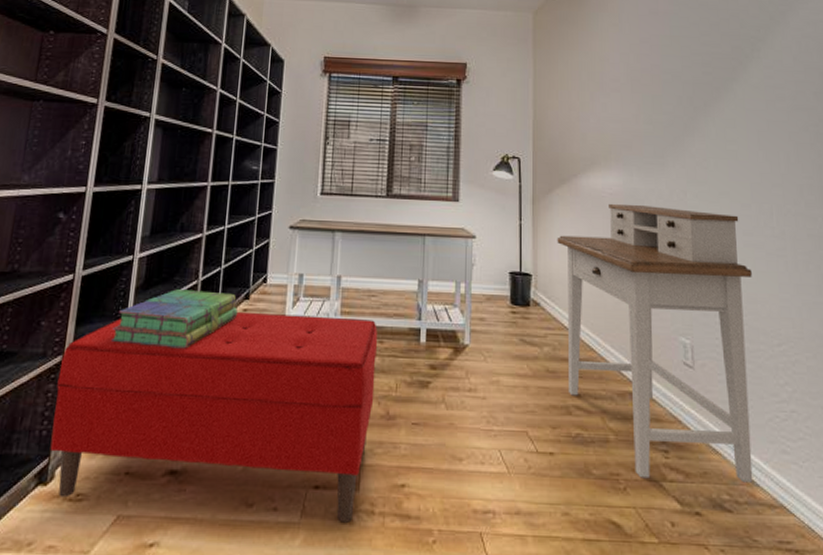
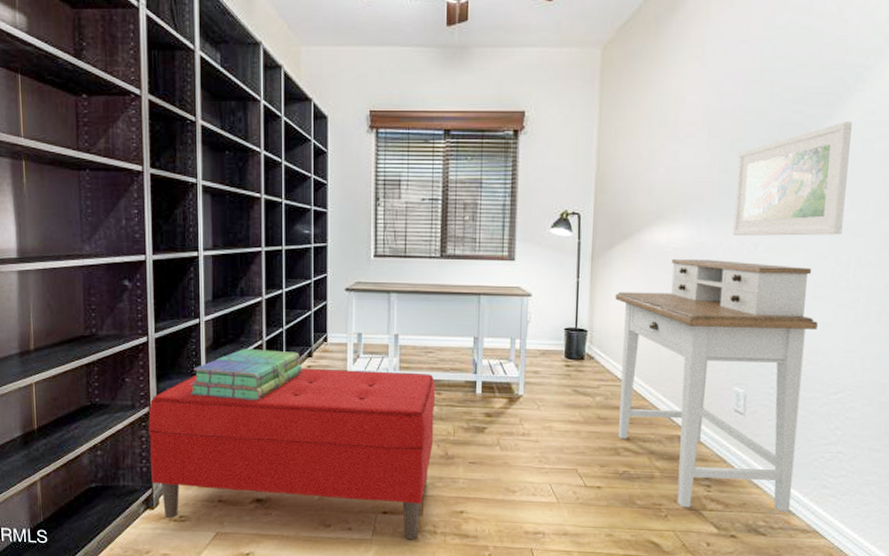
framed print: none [660,83,761,185] -> present [733,122,852,236]

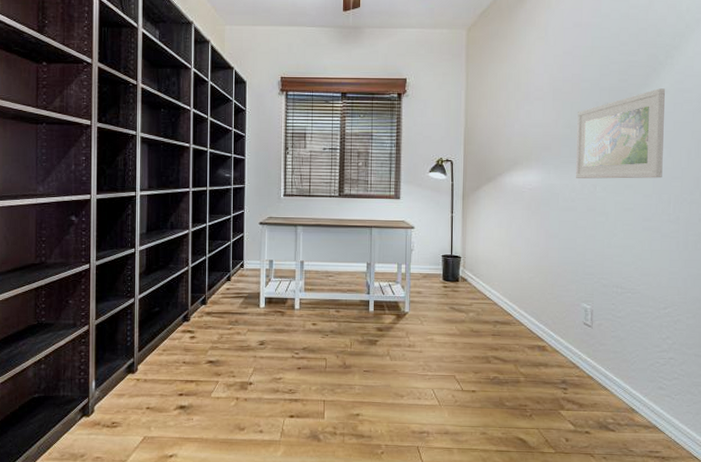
bench: present [148,367,436,540] -> none [87,290,335,440]
stack of books: present [190,349,303,401] -> none [125,274,223,319]
desk: present [615,259,818,512] -> none [482,198,647,411]

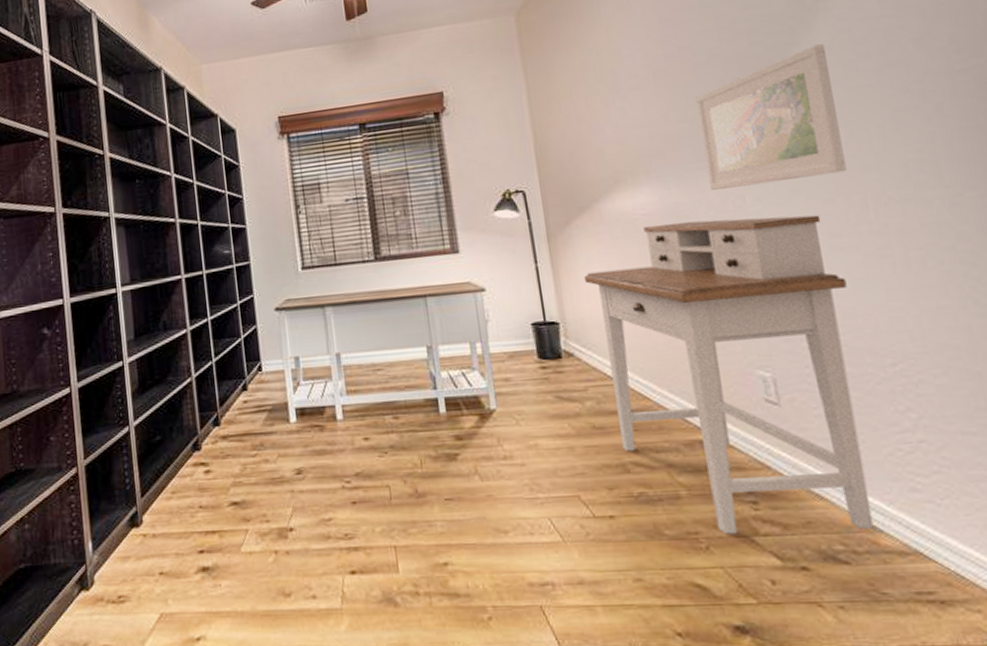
desk: none [482,198,647,411] -> present [583,215,875,535]

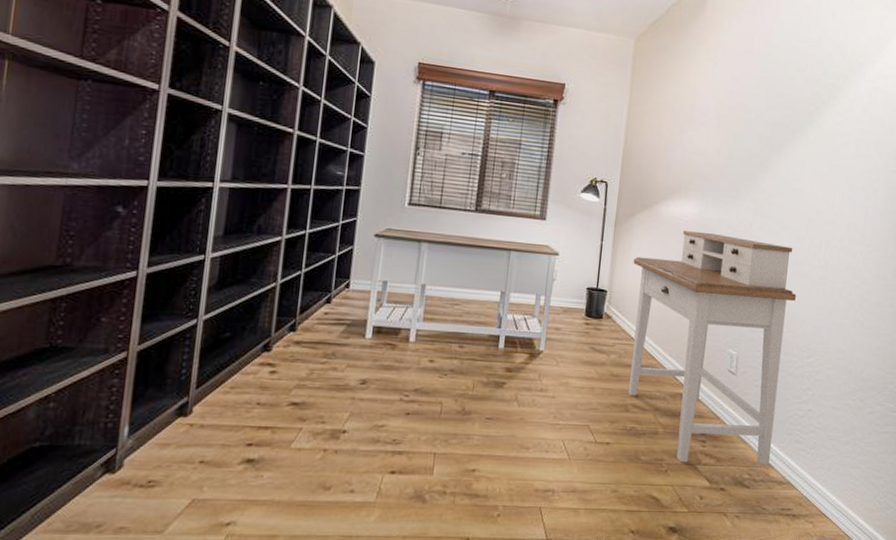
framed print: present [695,44,847,190] -> none [733,128,825,222]

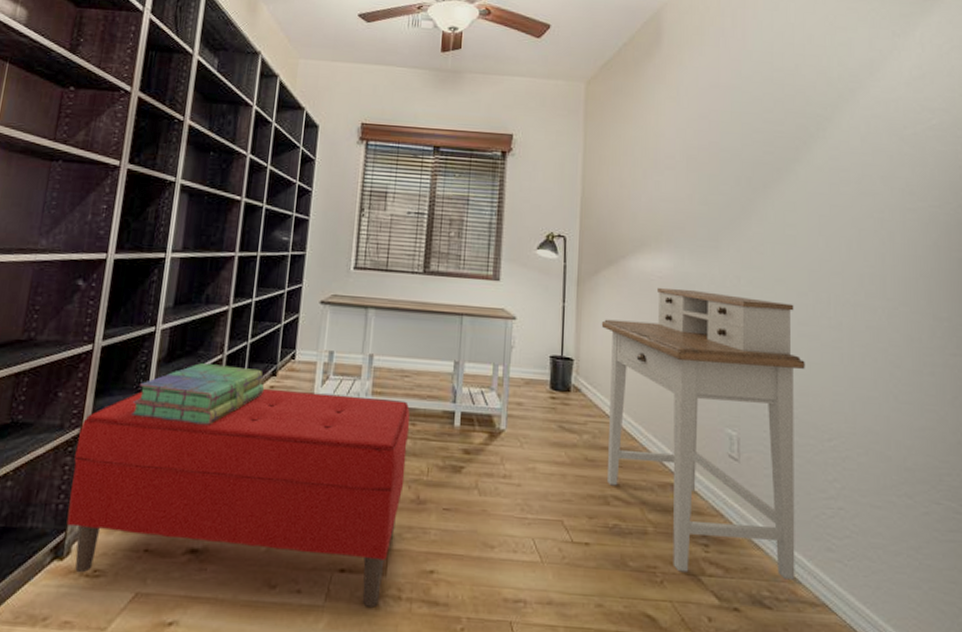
bench: none [117,314,459,501] -> present [66,388,410,607]
stack of books: none [182,291,319,348] -> present [132,363,265,425]

